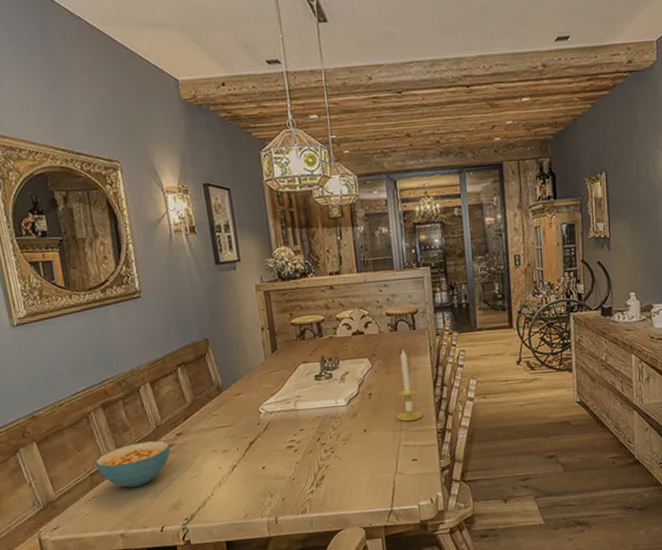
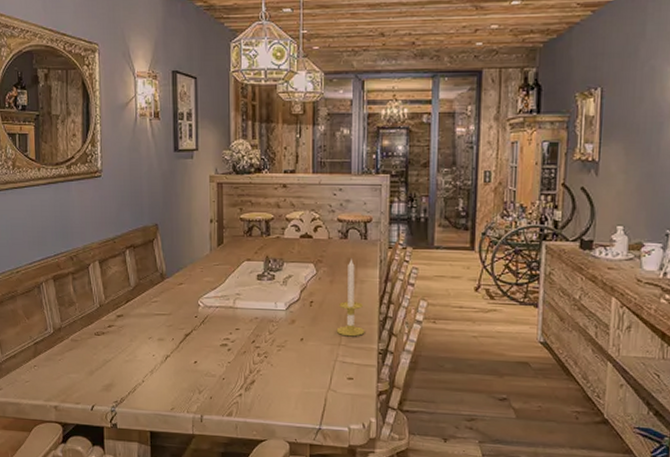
cereal bowl: present [95,440,170,487] -> none [41,319,110,362]

